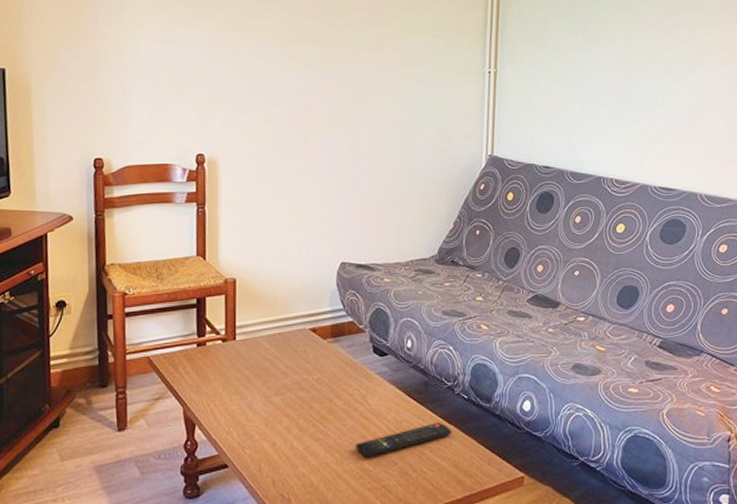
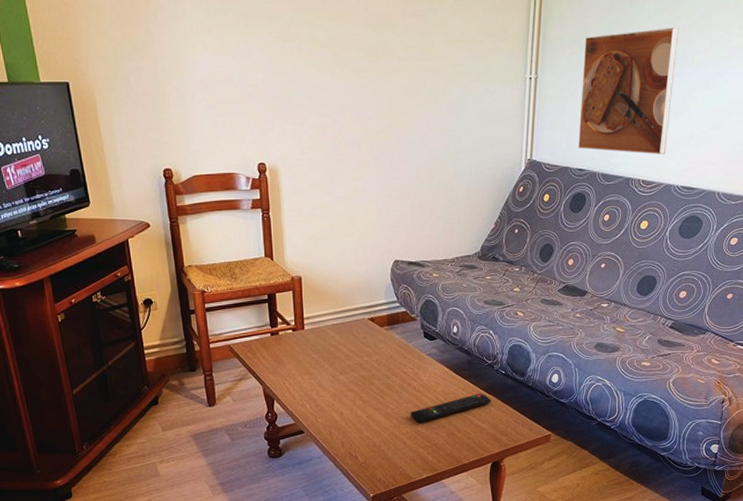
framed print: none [543,25,644,152] -> present [578,28,679,154]

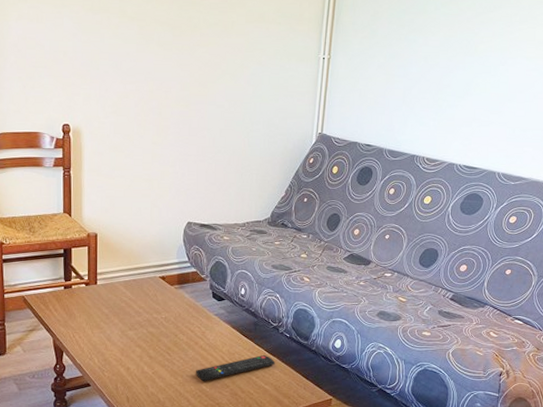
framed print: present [578,28,679,154] -> none [367,18,463,134]

